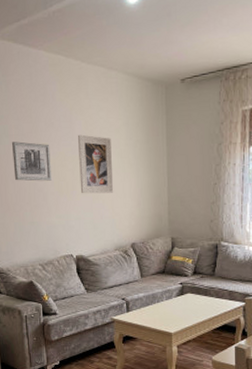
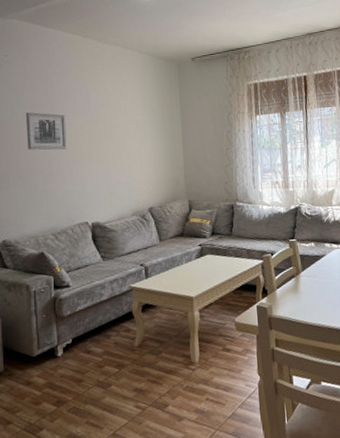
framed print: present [77,134,114,194] -> none [93,105,131,161]

